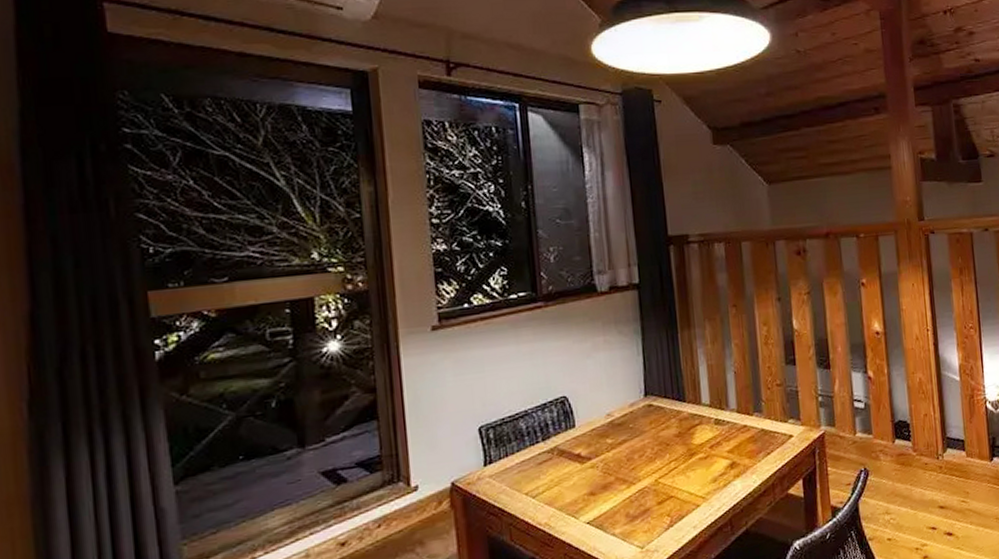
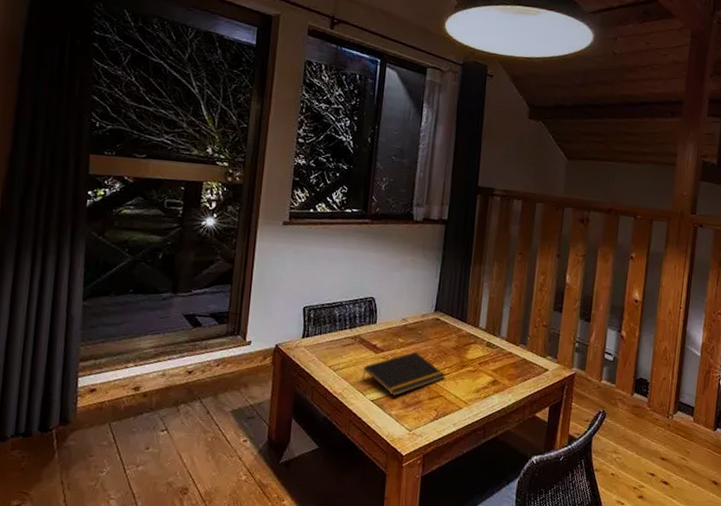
notepad: none [569,450,673,511] -> present [361,352,446,396]

